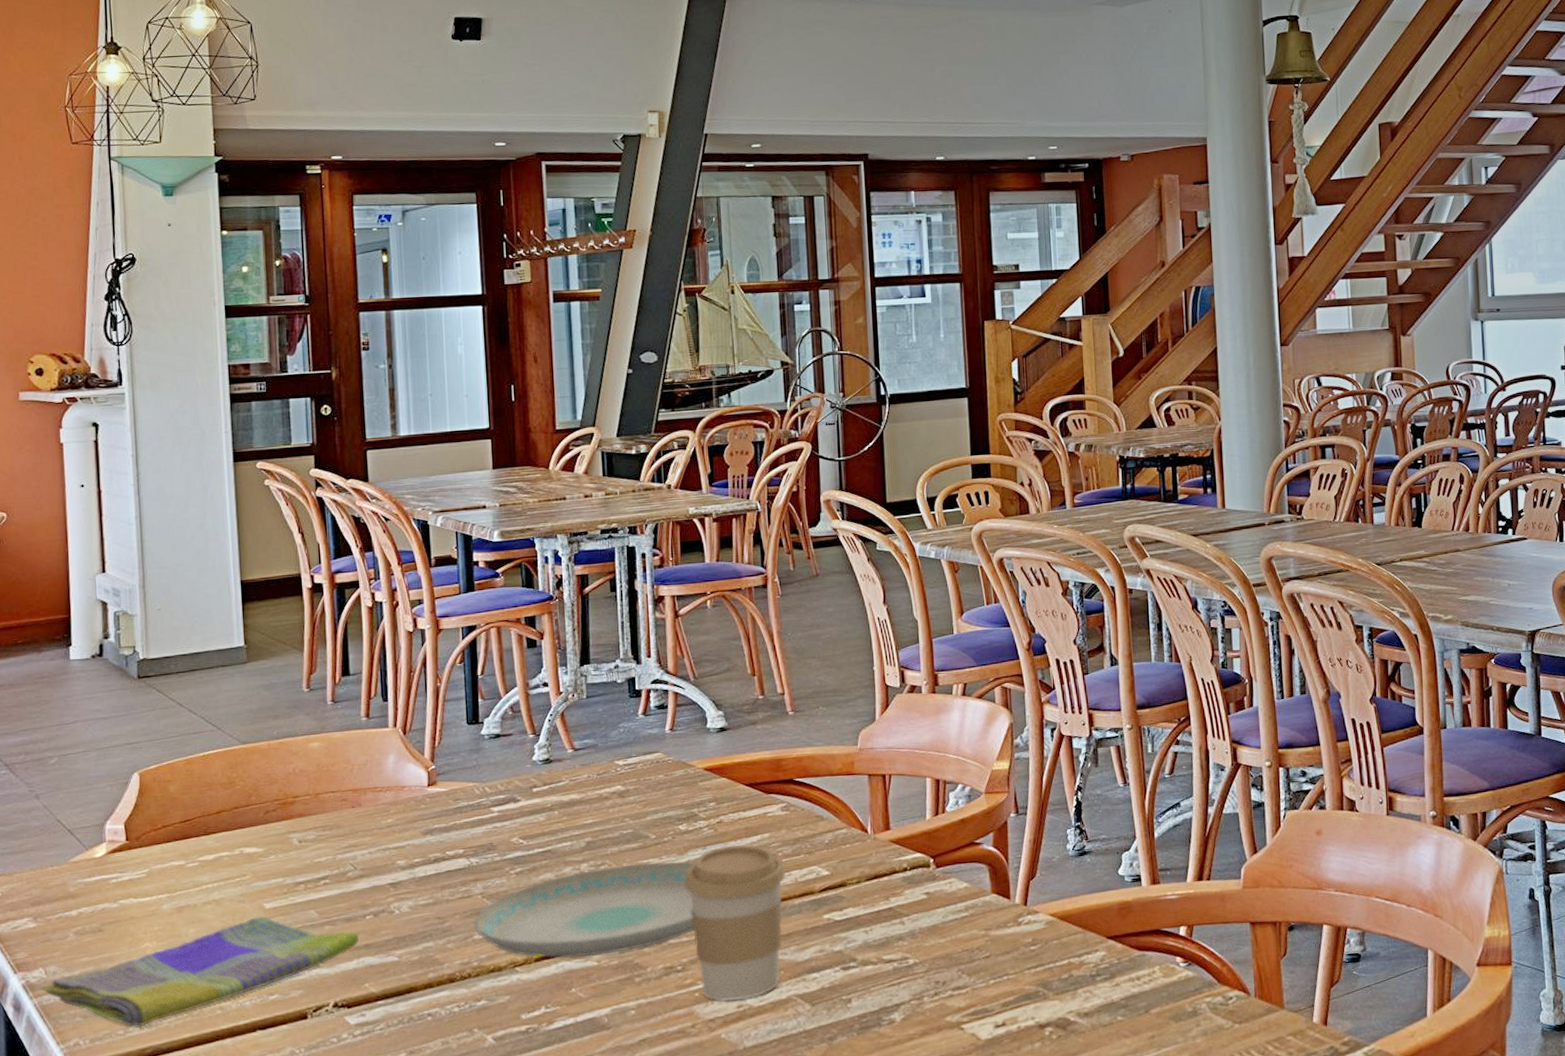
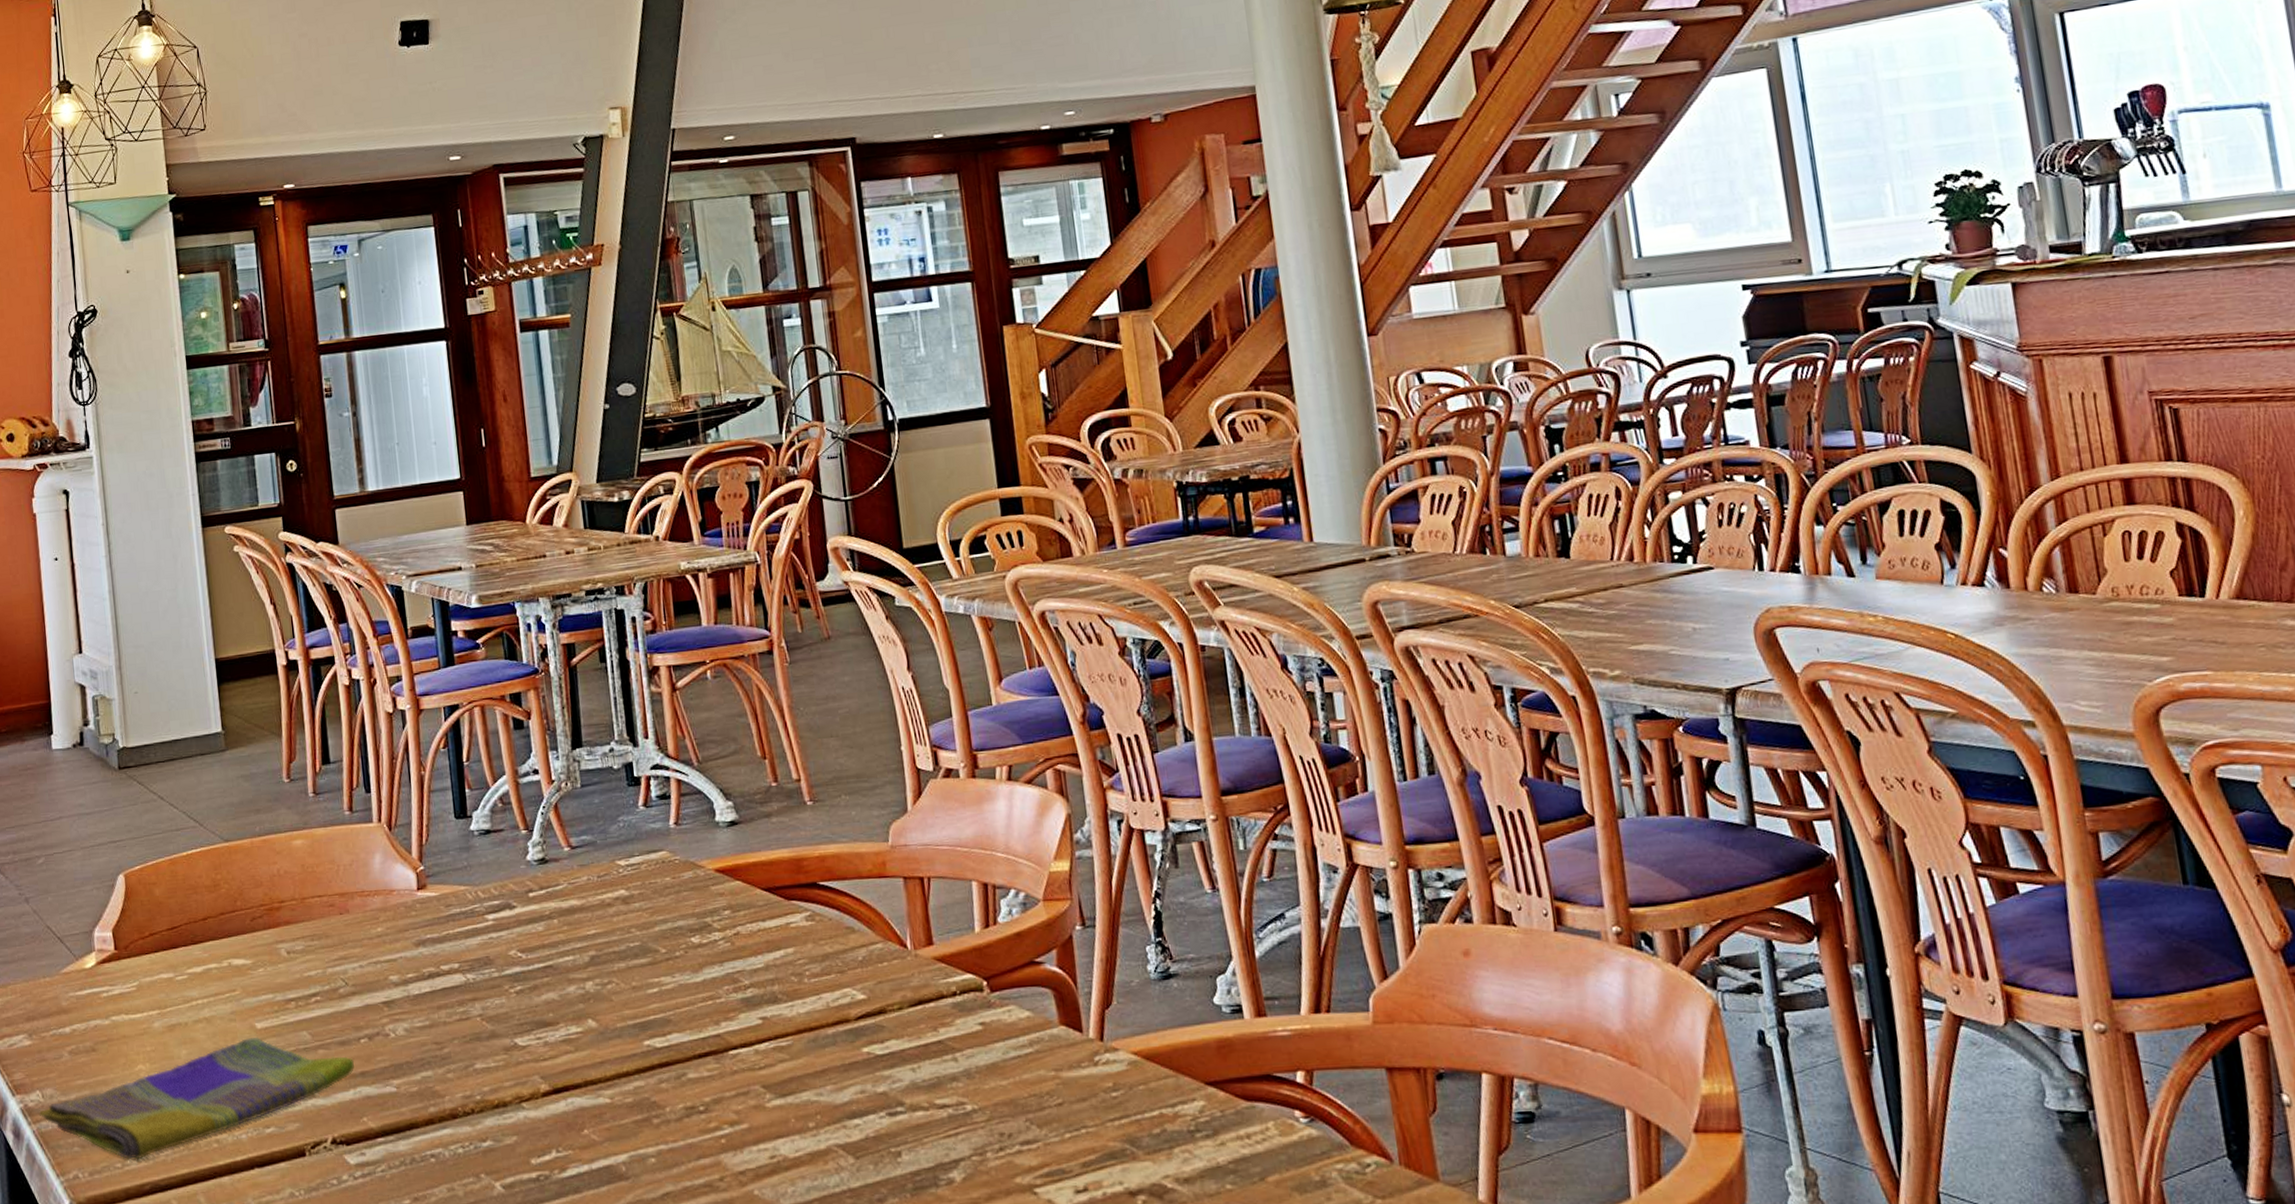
plate: present [473,862,694,958] -> none [473,981,716,1093]
coffee cup: present [685,844,786,1001] -> none [701,960,817,1149]

